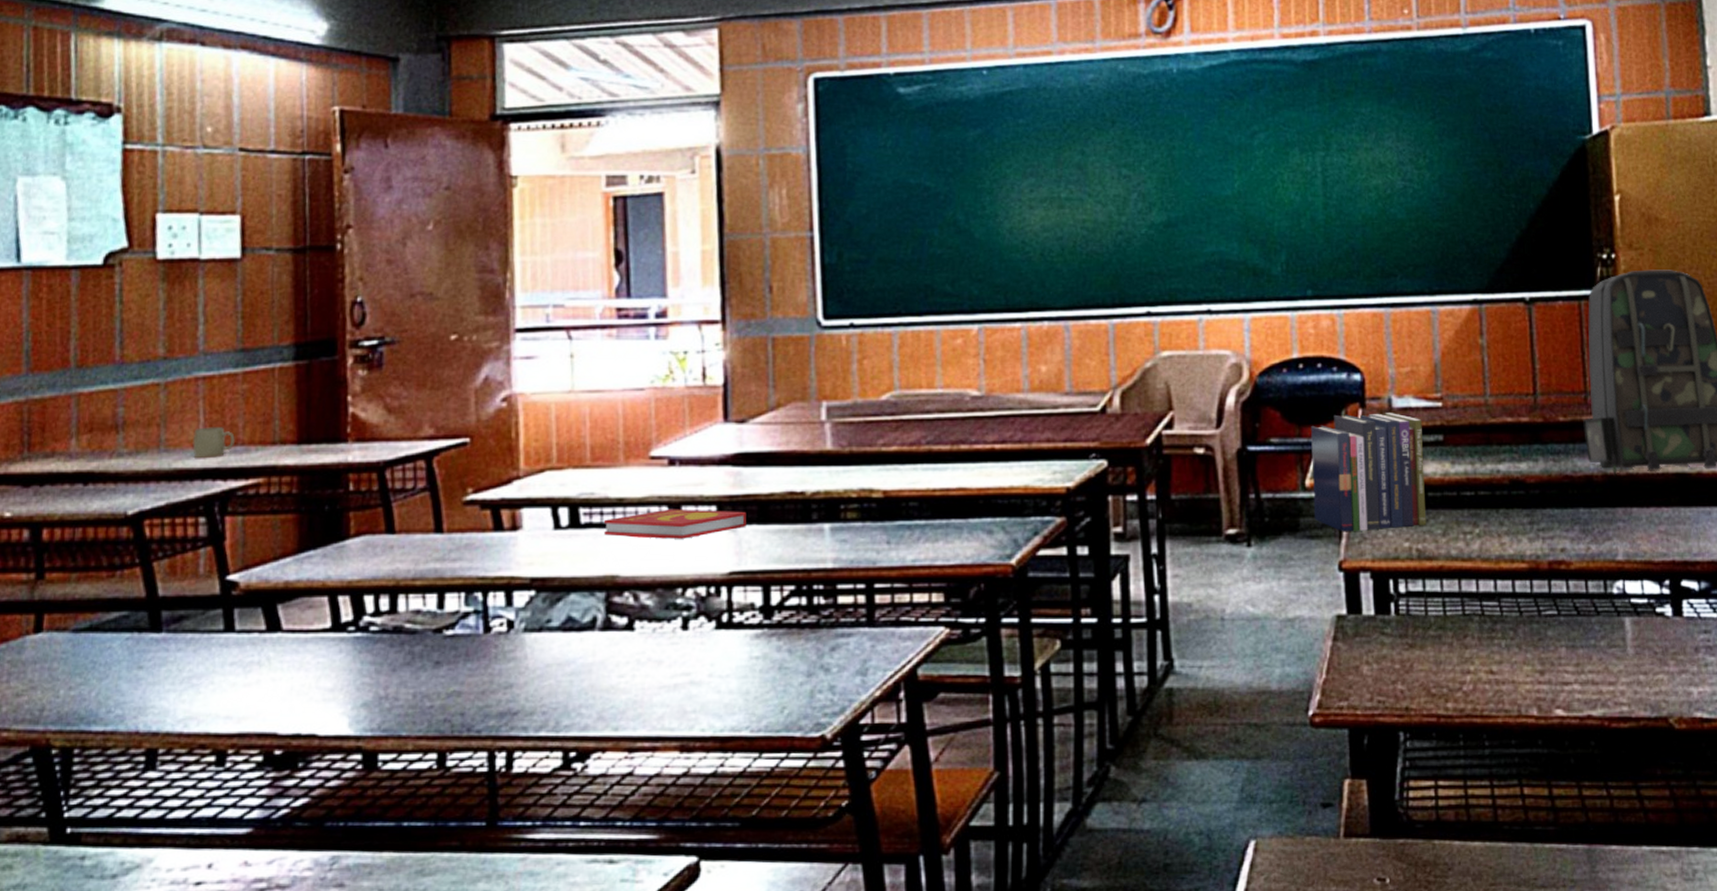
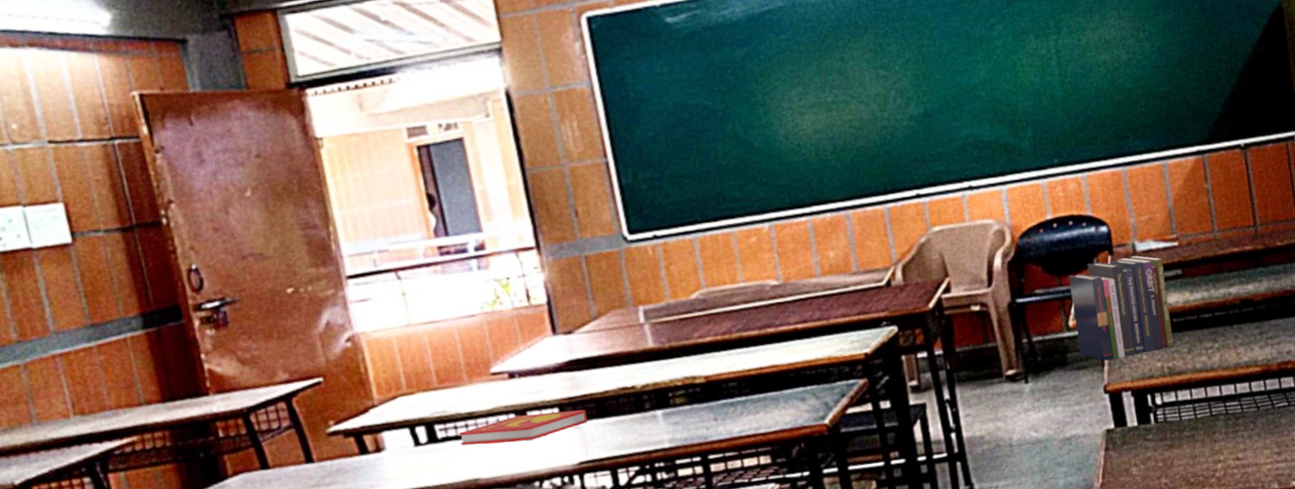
mug: present [192,427,235,459] -> none [61,396,103,428]

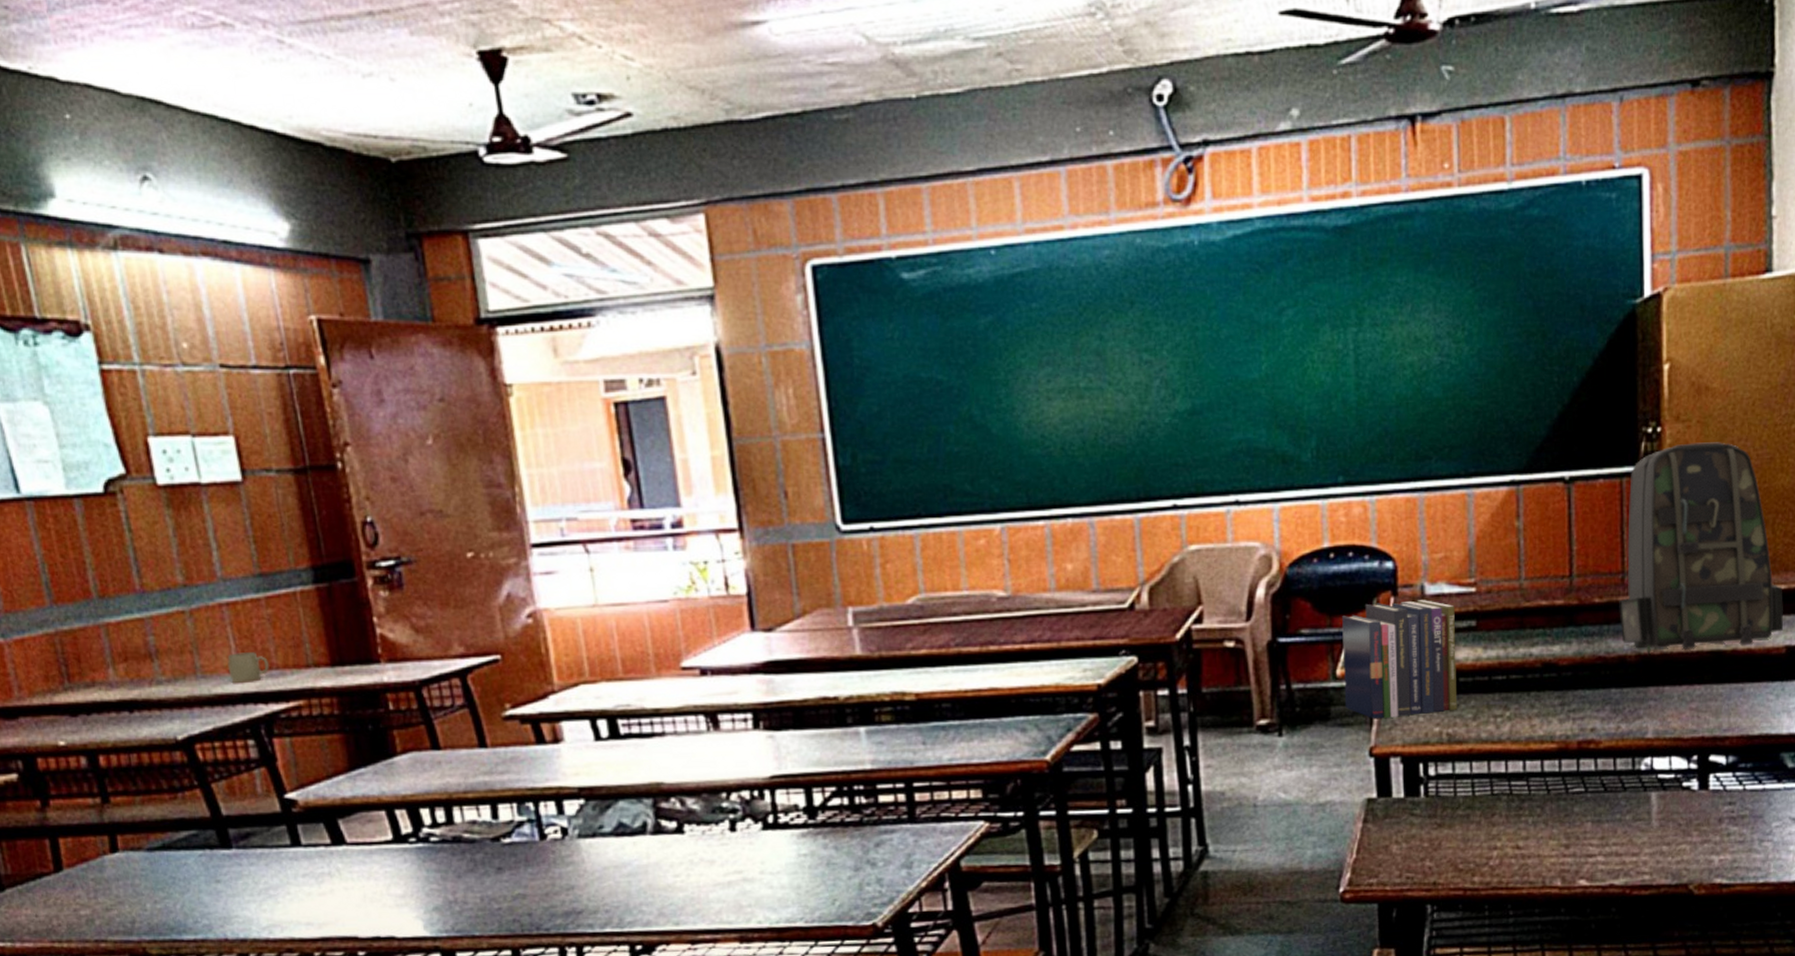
mug: none [61,396,103,428] -> present [227,652,269,684]
book: present [458,409,588,446] -> none [642,717,783,747]

